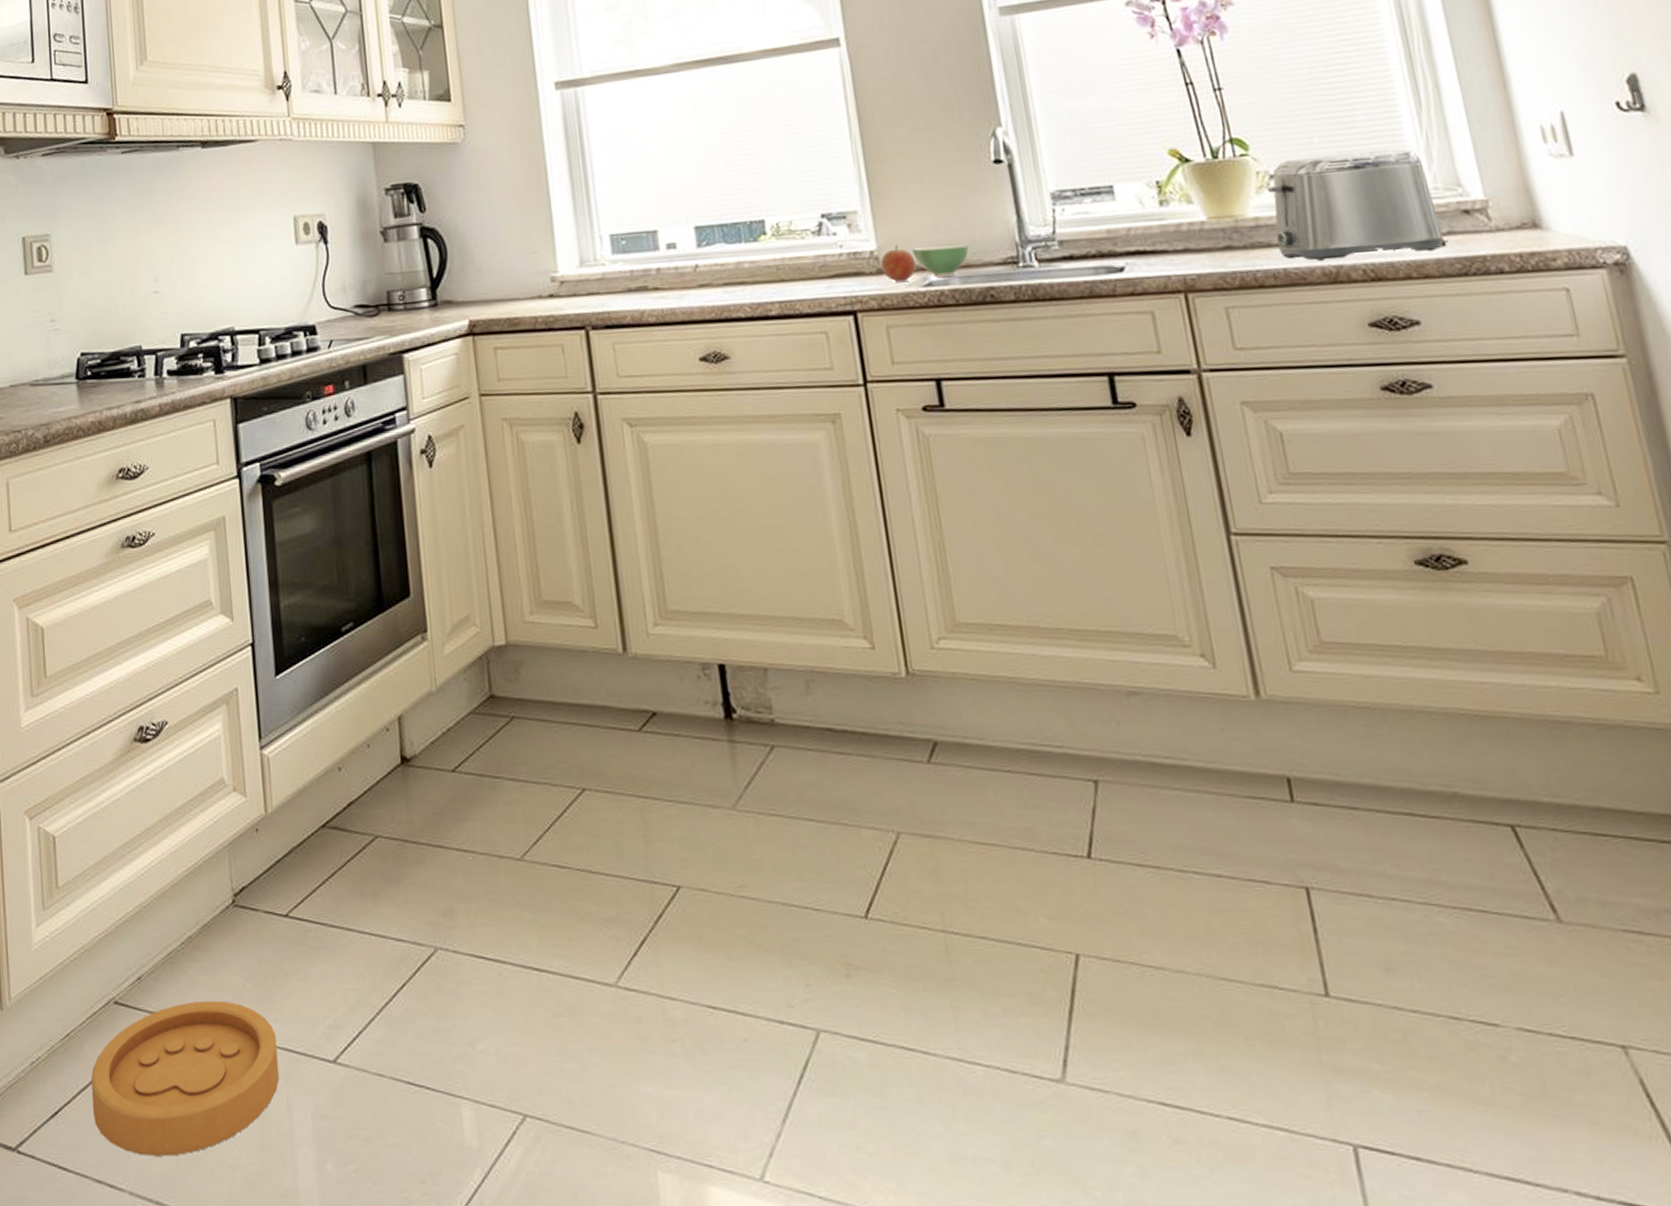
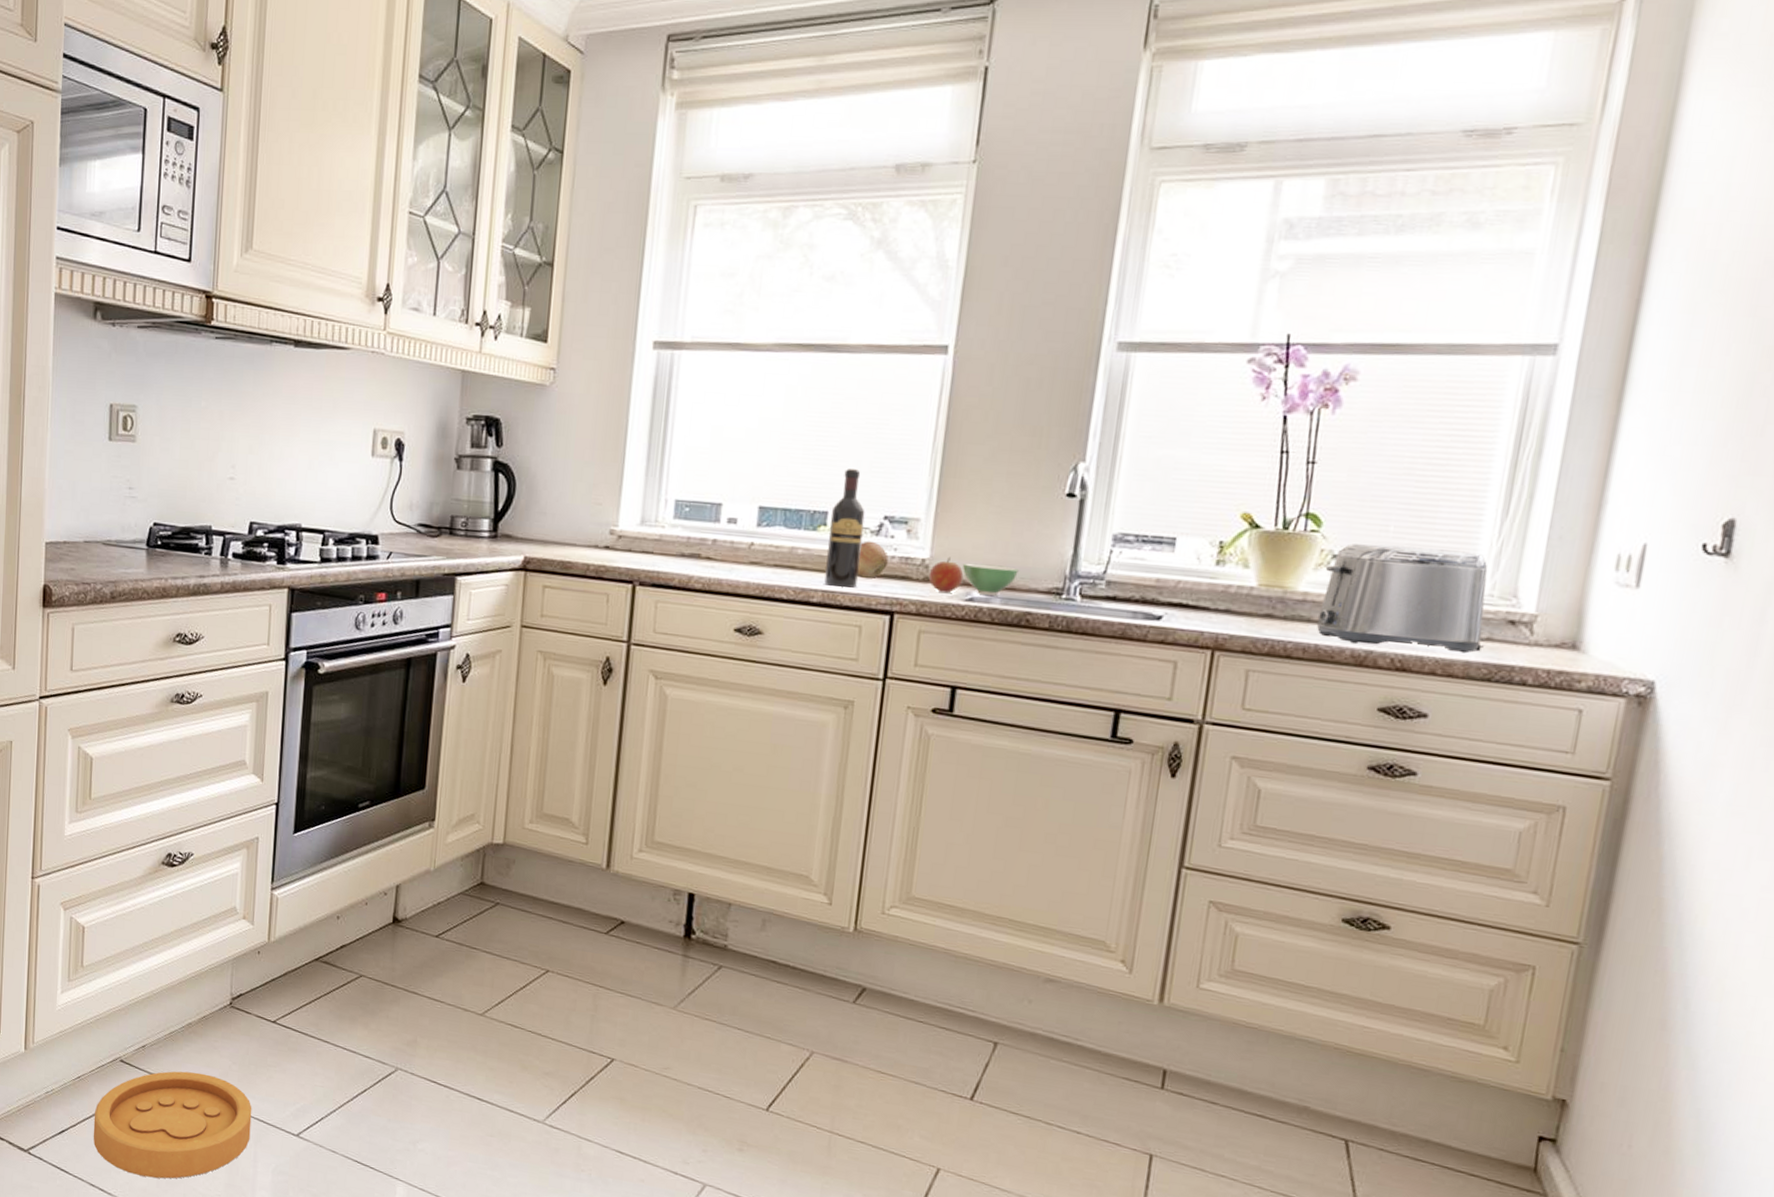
wine bottle: none [767,173,812,296] -> present [824,469,865,588]
fruit: none [804,242,837,282] -> present [856,541,889,579]

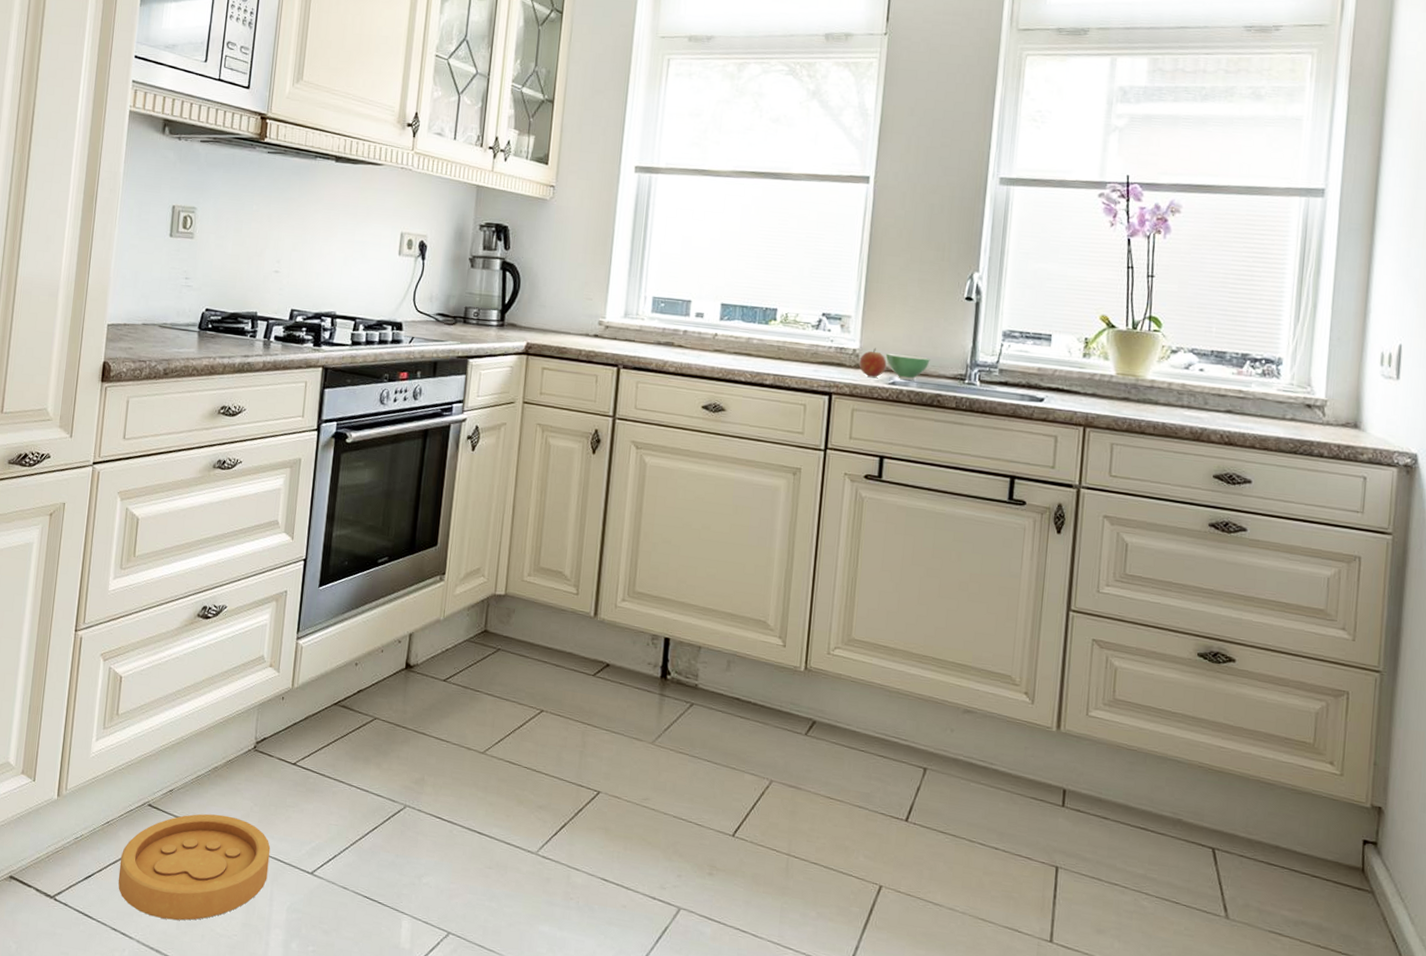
wine bottle: present [824,469,865,588] -> none [775,274,807,373]
fruit: present [856,541,889,579] -> none [801,333,827,365]
toaster: present [1316,543,1488,654] -> none [1162,341,1290,431]

